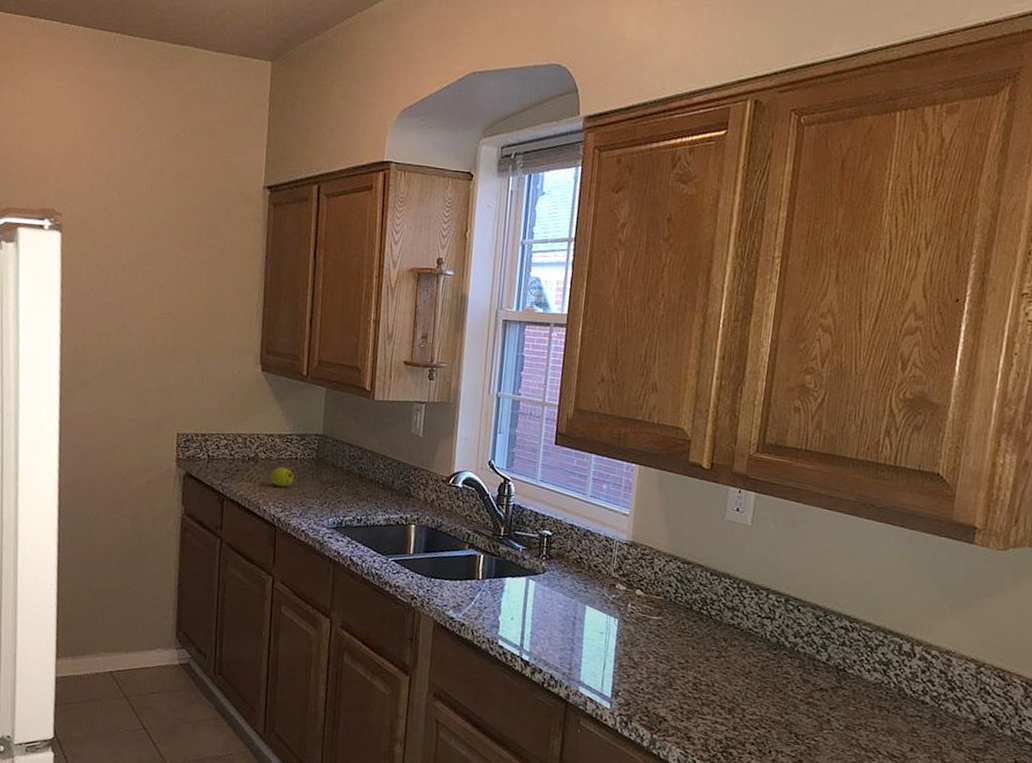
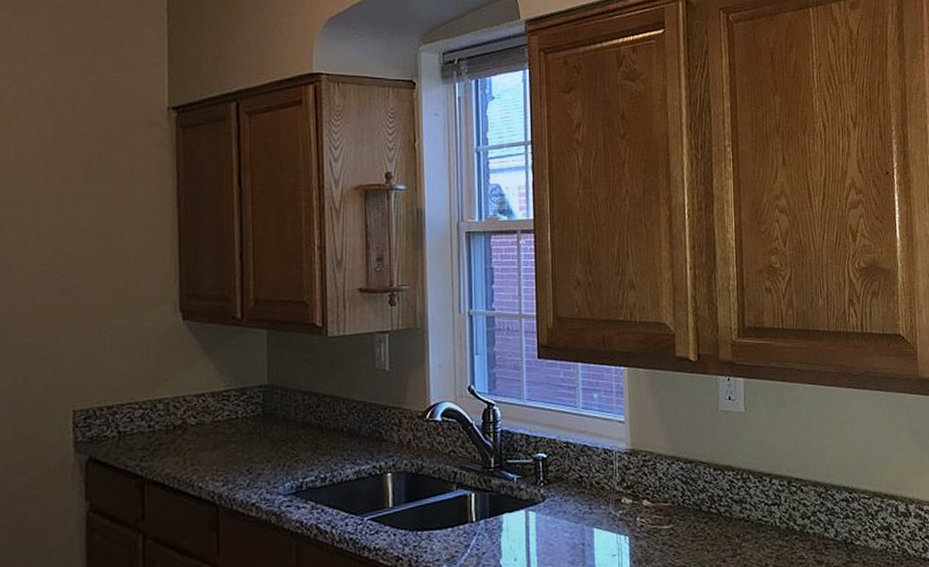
fruit: present [270,467,295,487] -> none [204,431,236,456]

